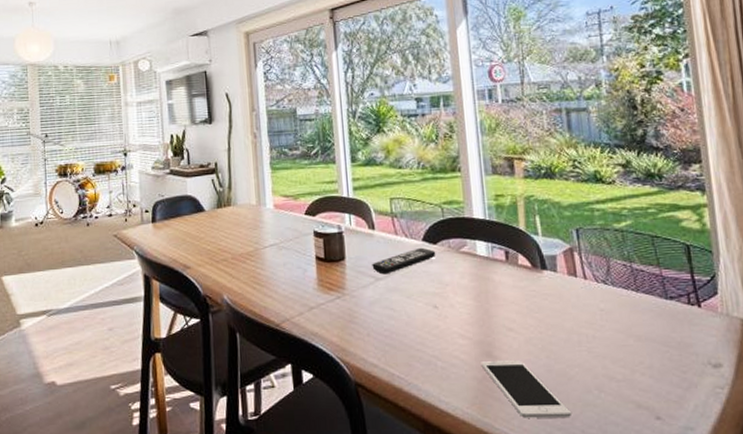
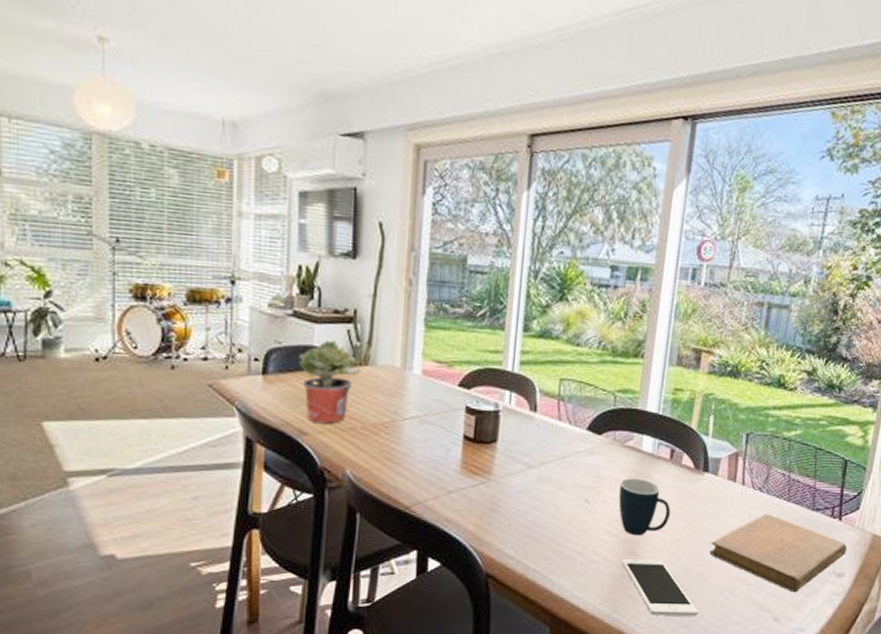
potted plant: none [177,189,225,258] -> present [298,340,361,424]
remote control: present [372,247,436,275] -> none [526,437,599,463]
mug: none [463,281,519,338] -> present [618,478,671,536]
notebook: none [566,305,718,388] -> present [709,513,848,593]

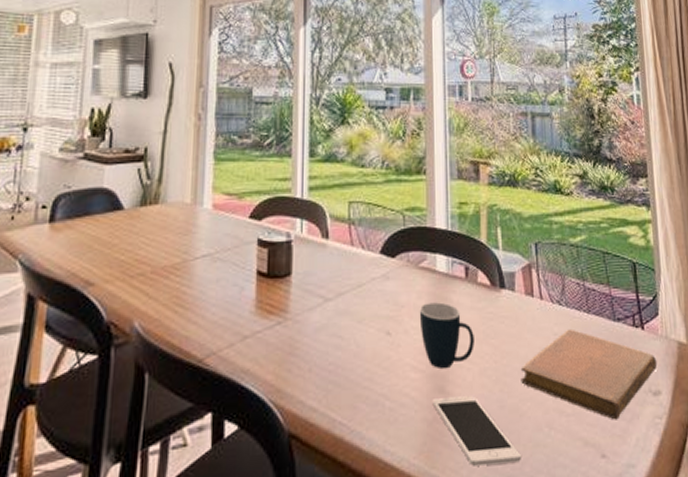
potted plant: present [298,340,361,424] -> none [87,180,151,271]

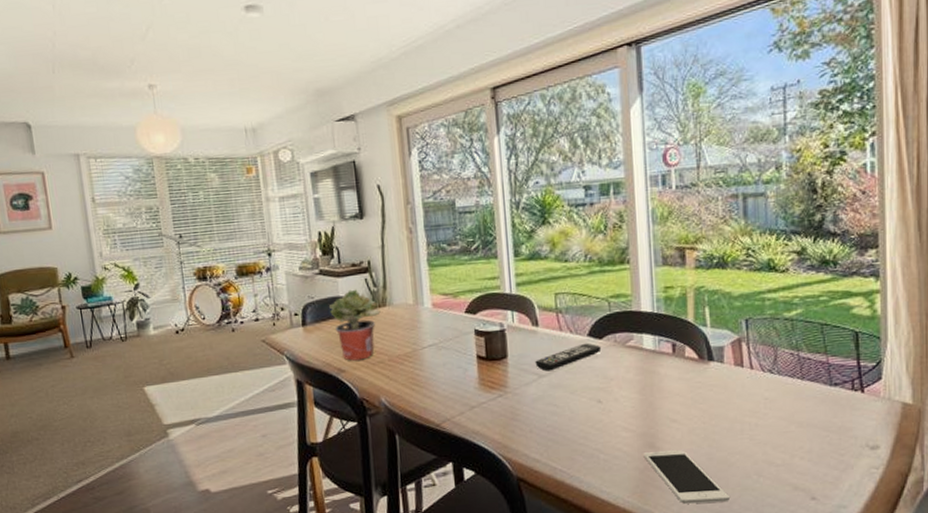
potted plant: none [87,180,151,271] -> present [328,289,381,361]
remote control: none [322,261,394,294] -> present [535,343,602,372]
mug: present [419,302,474,369] -> none [628,375,683,429]
notebook: present [520,328,658,420] -> none [729,393,877,470]

